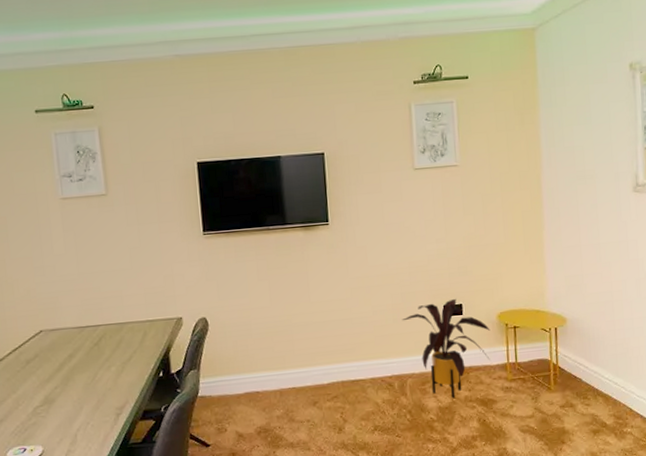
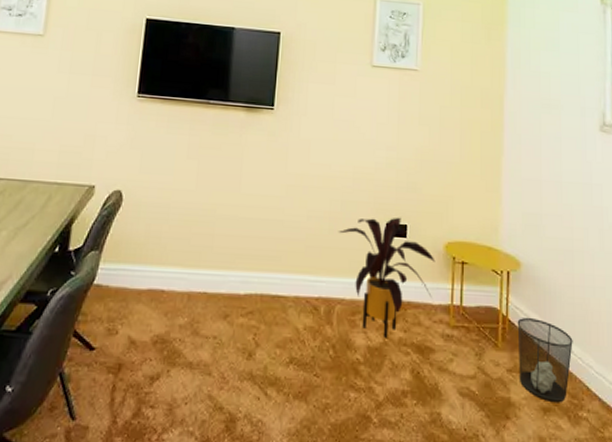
waste bin: none [566,362,616,426] -> present [517,318,573,403]

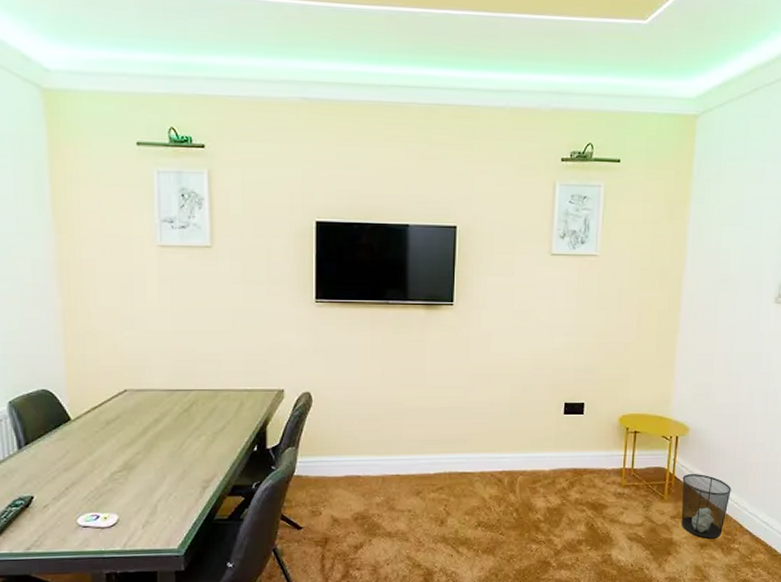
house plant: present [338,217,435,338] -> none [519,396,610,499]

